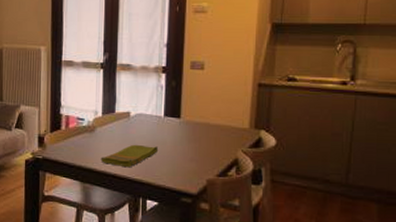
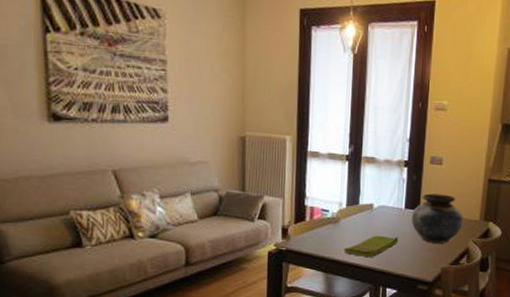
vase: none [171,100,230,153] -> present [411,193,463,244]

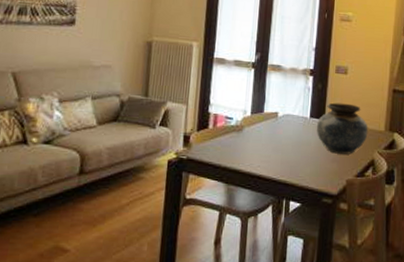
dish towel: present [344,235,399,258] -> none [246,144,304,169]

